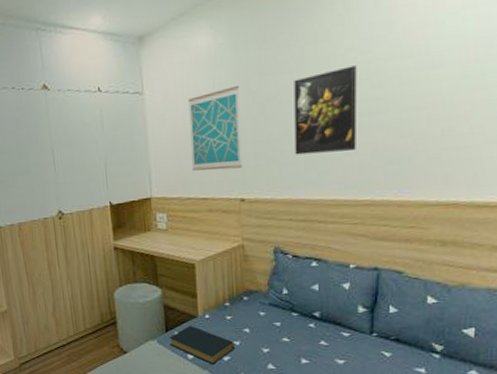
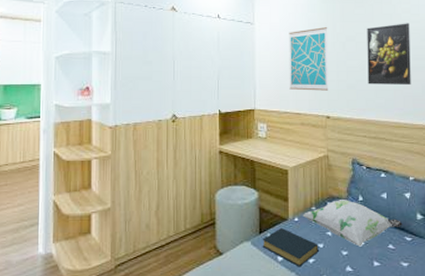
decorative pillow: none [214,293,339,344] -> present [302,200,403,247]

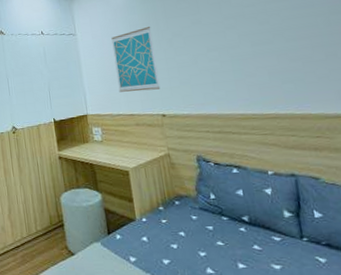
hardback book: present [262,228,319,267] -> none [111,229,173,268]
decorative pillow: present [302,200,403,247] -> none [150,198,267,247]
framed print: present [367,23,411,85] -> none [193,8,254,78]

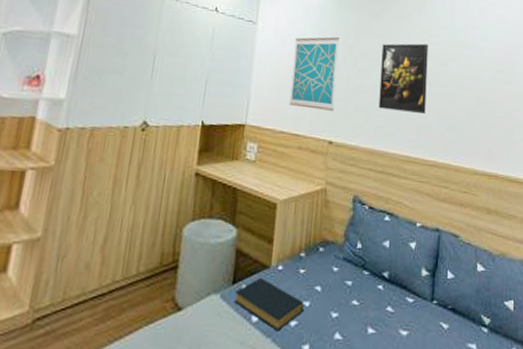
hardback book: none [111,229,173,268] -> present [234,278,304,332]
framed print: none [193,8,254,78] -> present [378,43,428,114]

